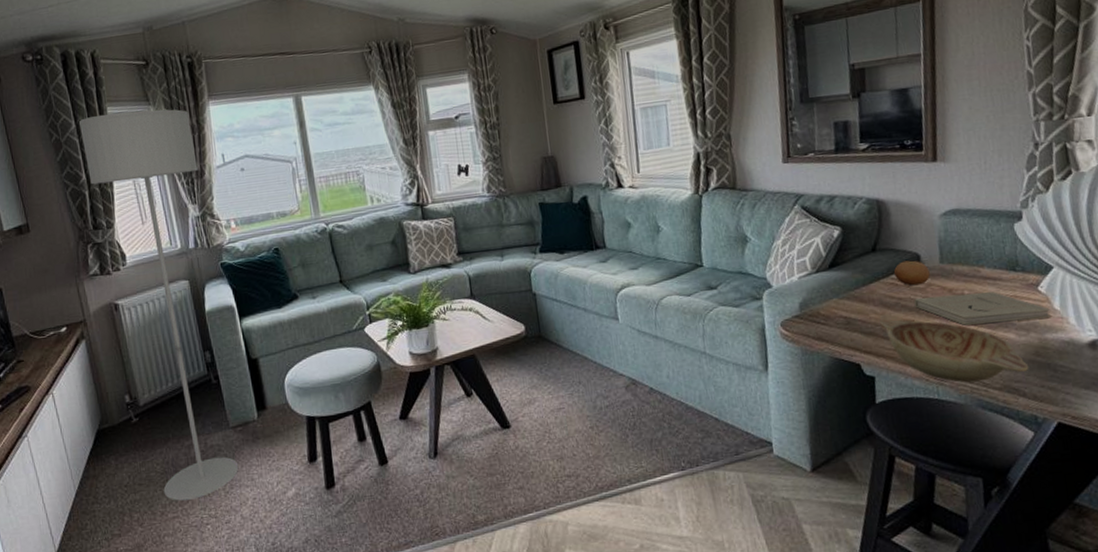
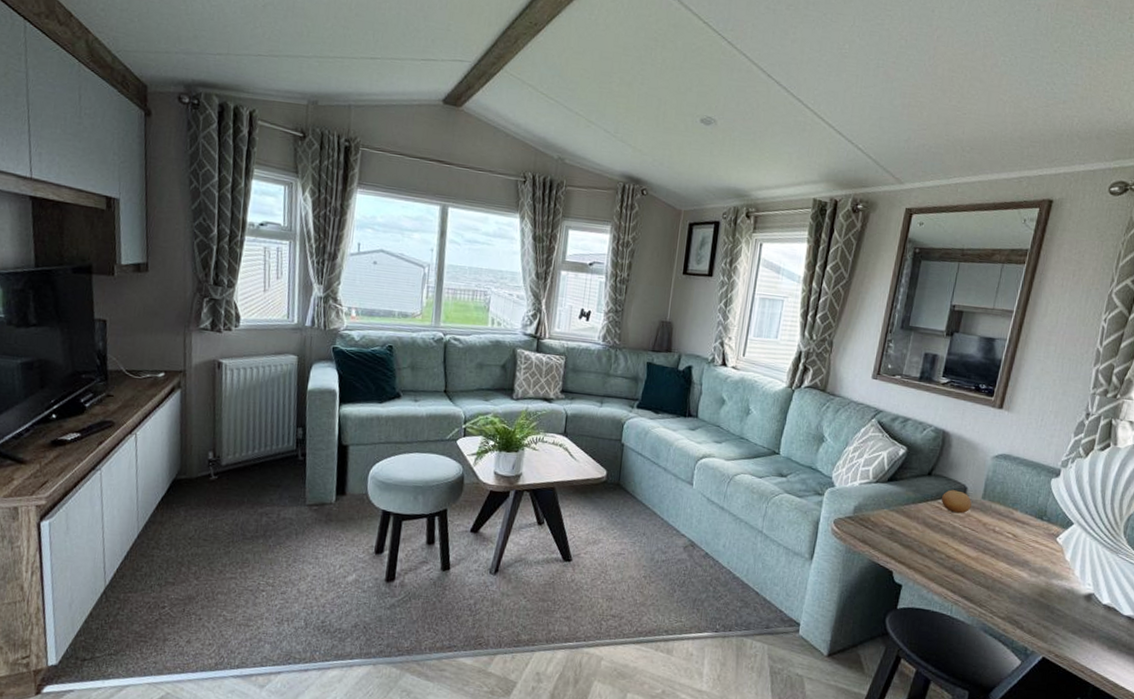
floor lamp: present [79,109,239,501] -> none [220,173,335,565]
decorative bowl: present [880,319,1029,383] -> none [918,537,1032,609]
book: present [914,292,1052,325] -> none [952,525,1063,567]

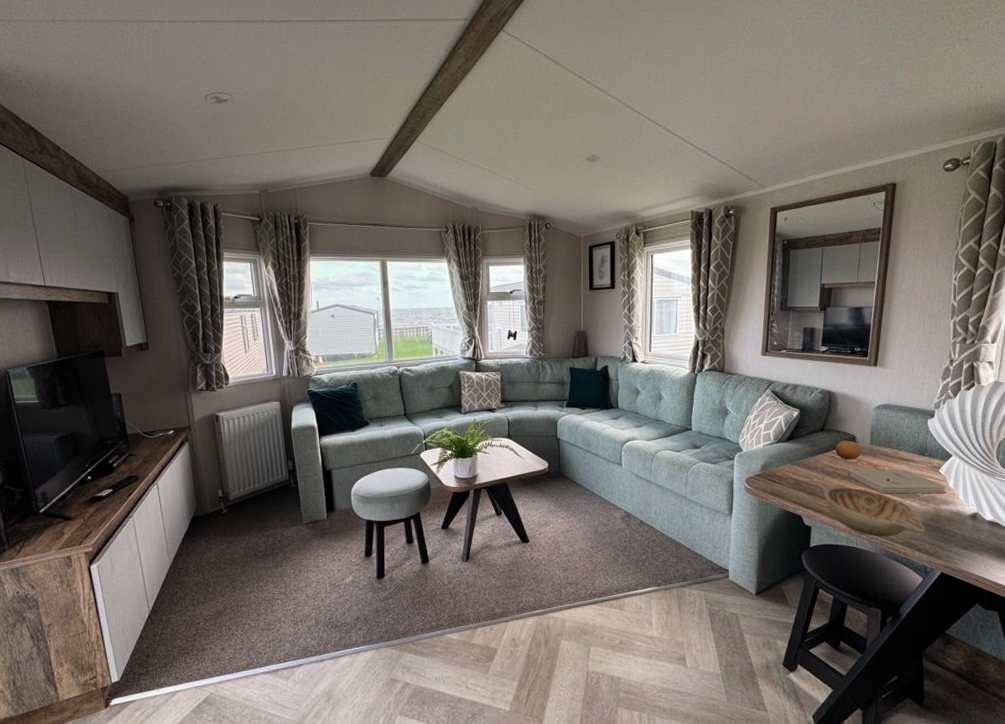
decorative bowl: none [918,537,1032,609] -> present [820,484,925,537]
book: none [952,525,1063,567] -> present [847,469,947,494]

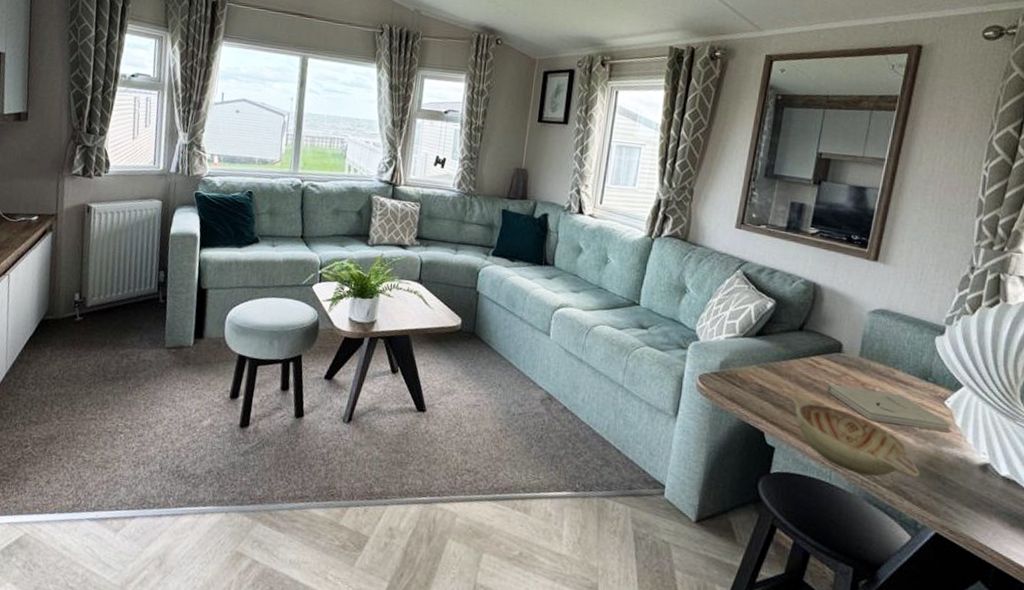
fruit: present [835,440,862,460] -> none [814,346,848,372]

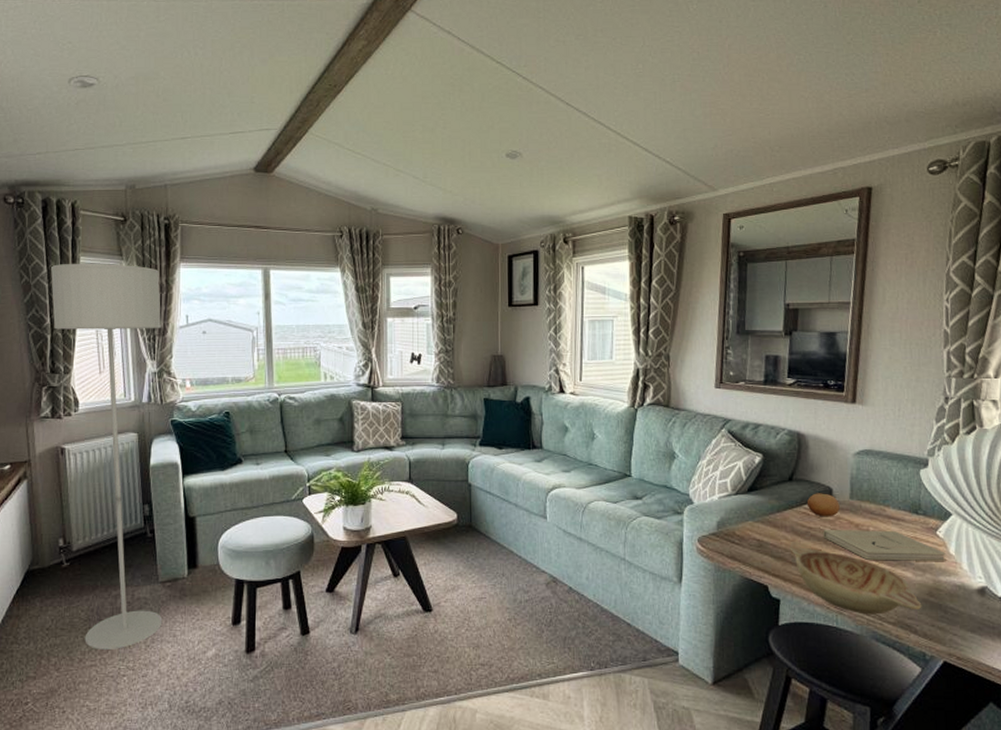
floor lamp: none [88,29,201,407] -> present [51,263,163,649]
fruit: none [814,346,848,372] -> present [806,493,840,517]

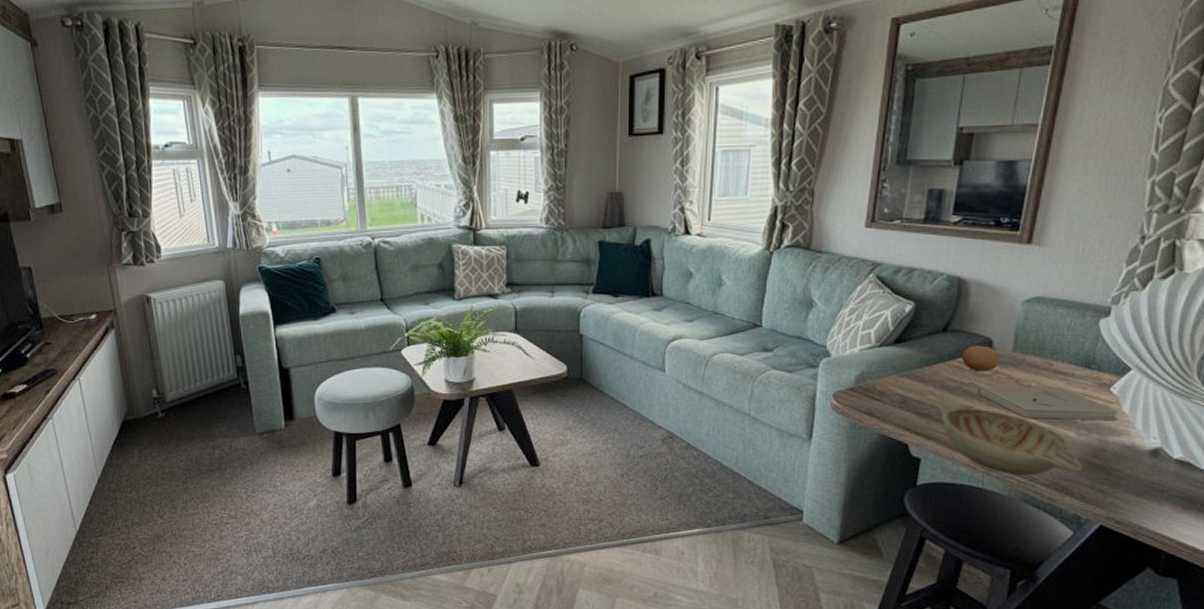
floor lamp: present [51,263,163,649] -> none [119,93,262,498]

